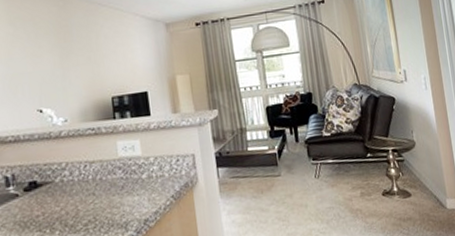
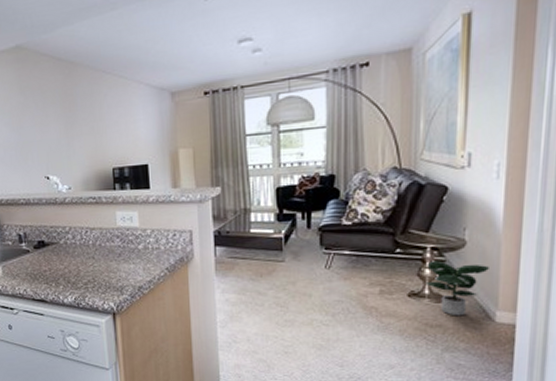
potted plant: none [392,160,435,208] -> present [424,260,489,316]

